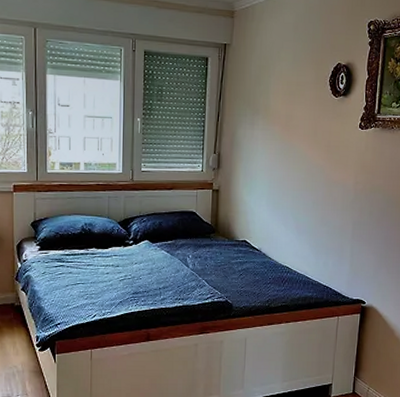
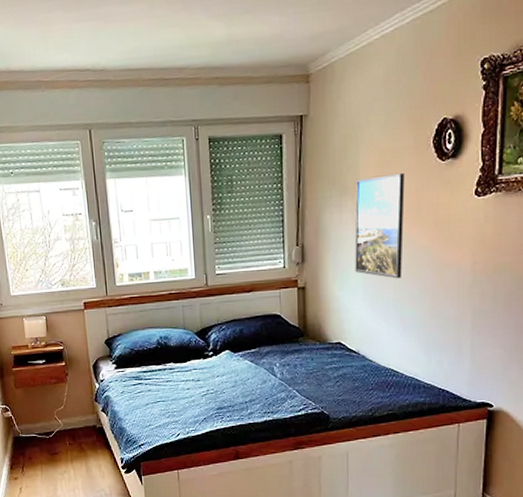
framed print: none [262,102,306,190] -> present [354,172,405,279]

